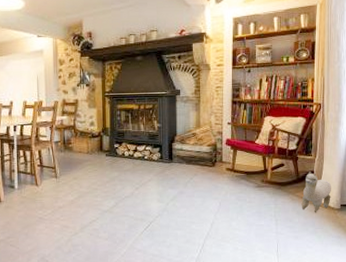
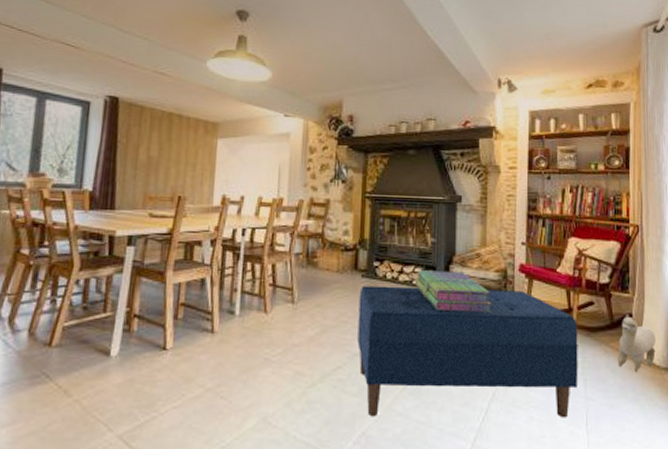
bench: none [105,159,271,253] -> present [357,285,578,418]
stack of books: none [146,147,205,178] -> present [414,270,492,313]

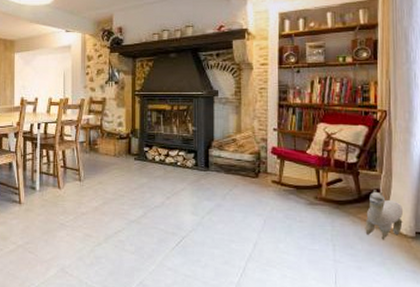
bench: present [357,285,578,418] -> none [133,167,328,277]
stack of books: present [414,270,492,313] -> none [179,154,247,188]

